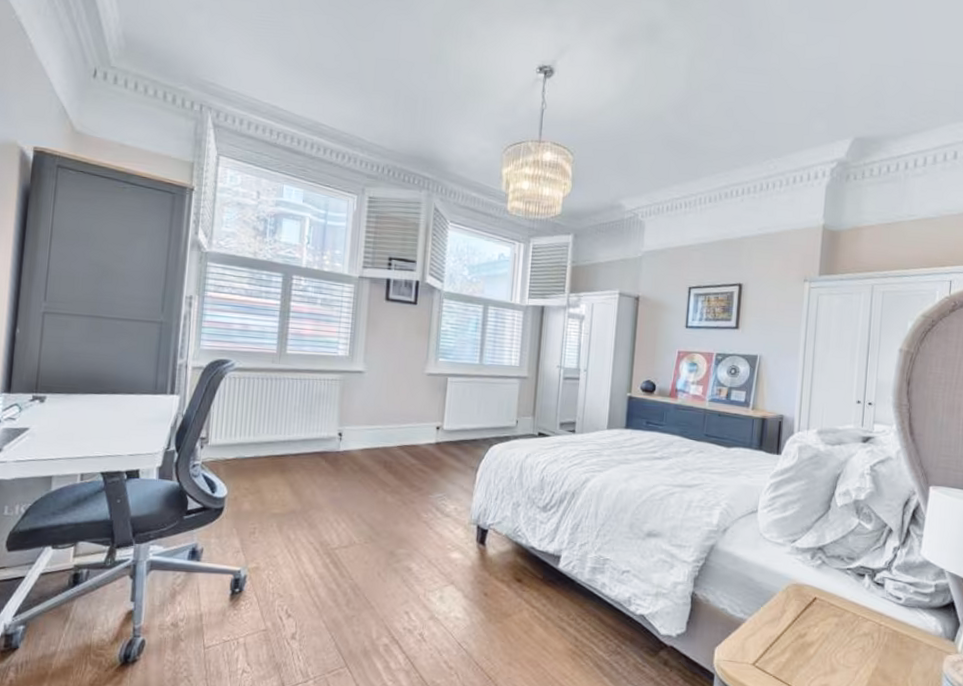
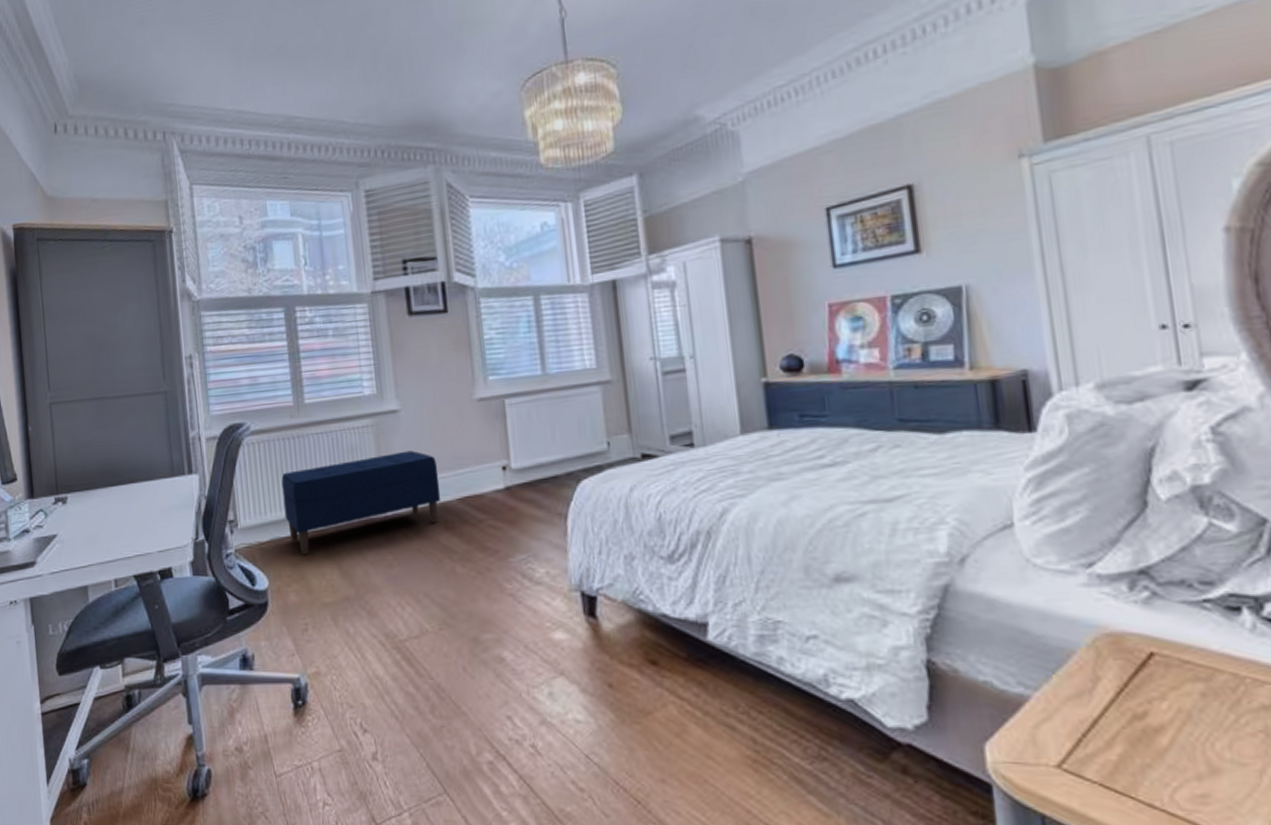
bench: none [252,403,387,474] -> present [281,450,441,556]

